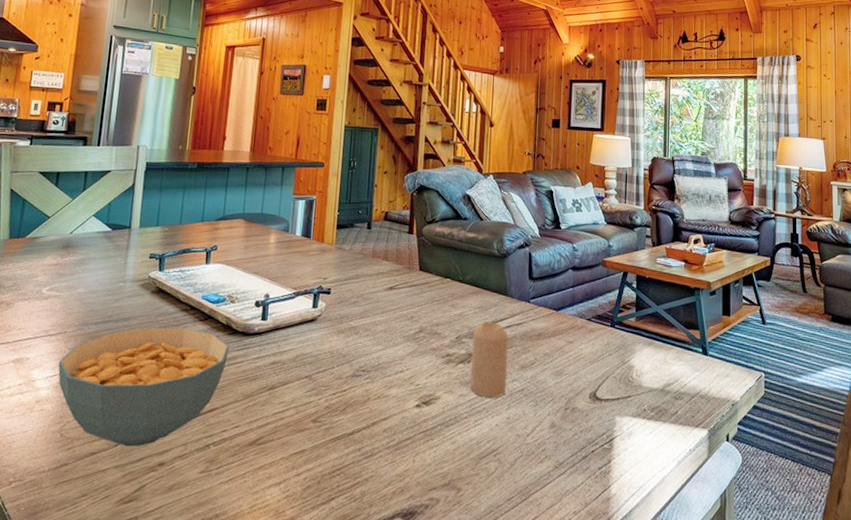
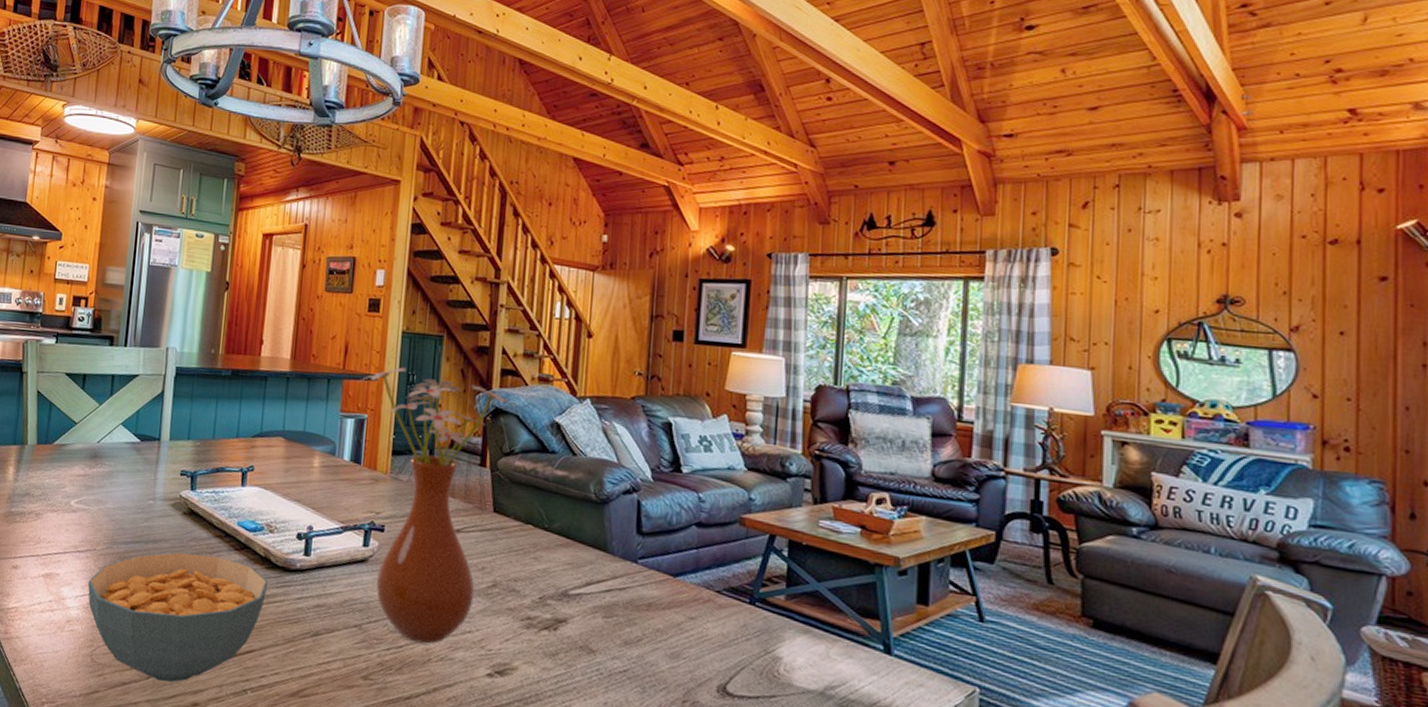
vase: none [307,155,436,386] -> present [357,367,516,644]
candle: present [470,321,509,397] -> none [557,581,608,677]

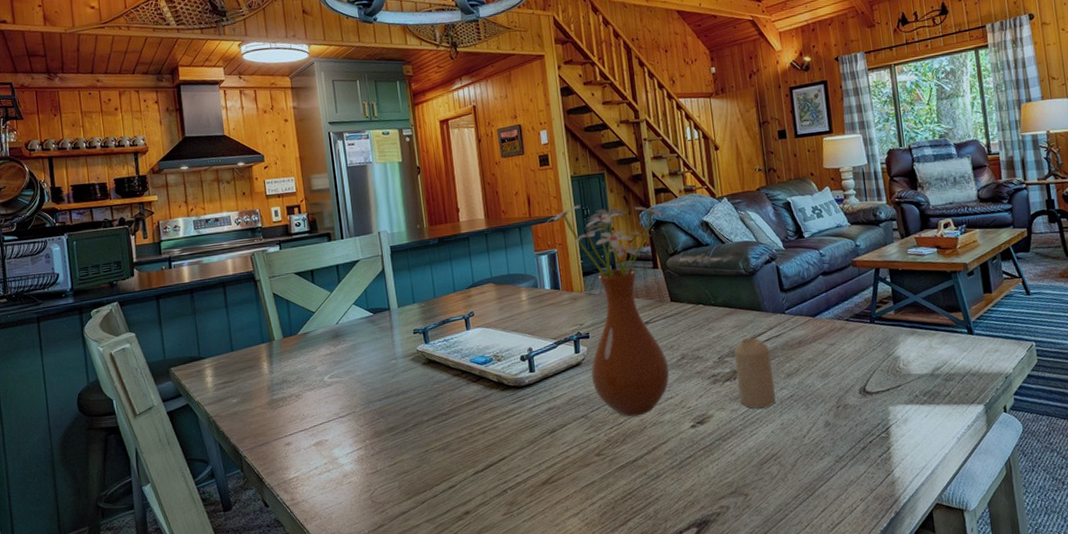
cereal bowl: present [88,552,269,682] -> none [354,390,506,503]
candle: none [557,581,608,677] -> present [733,337,776,408]

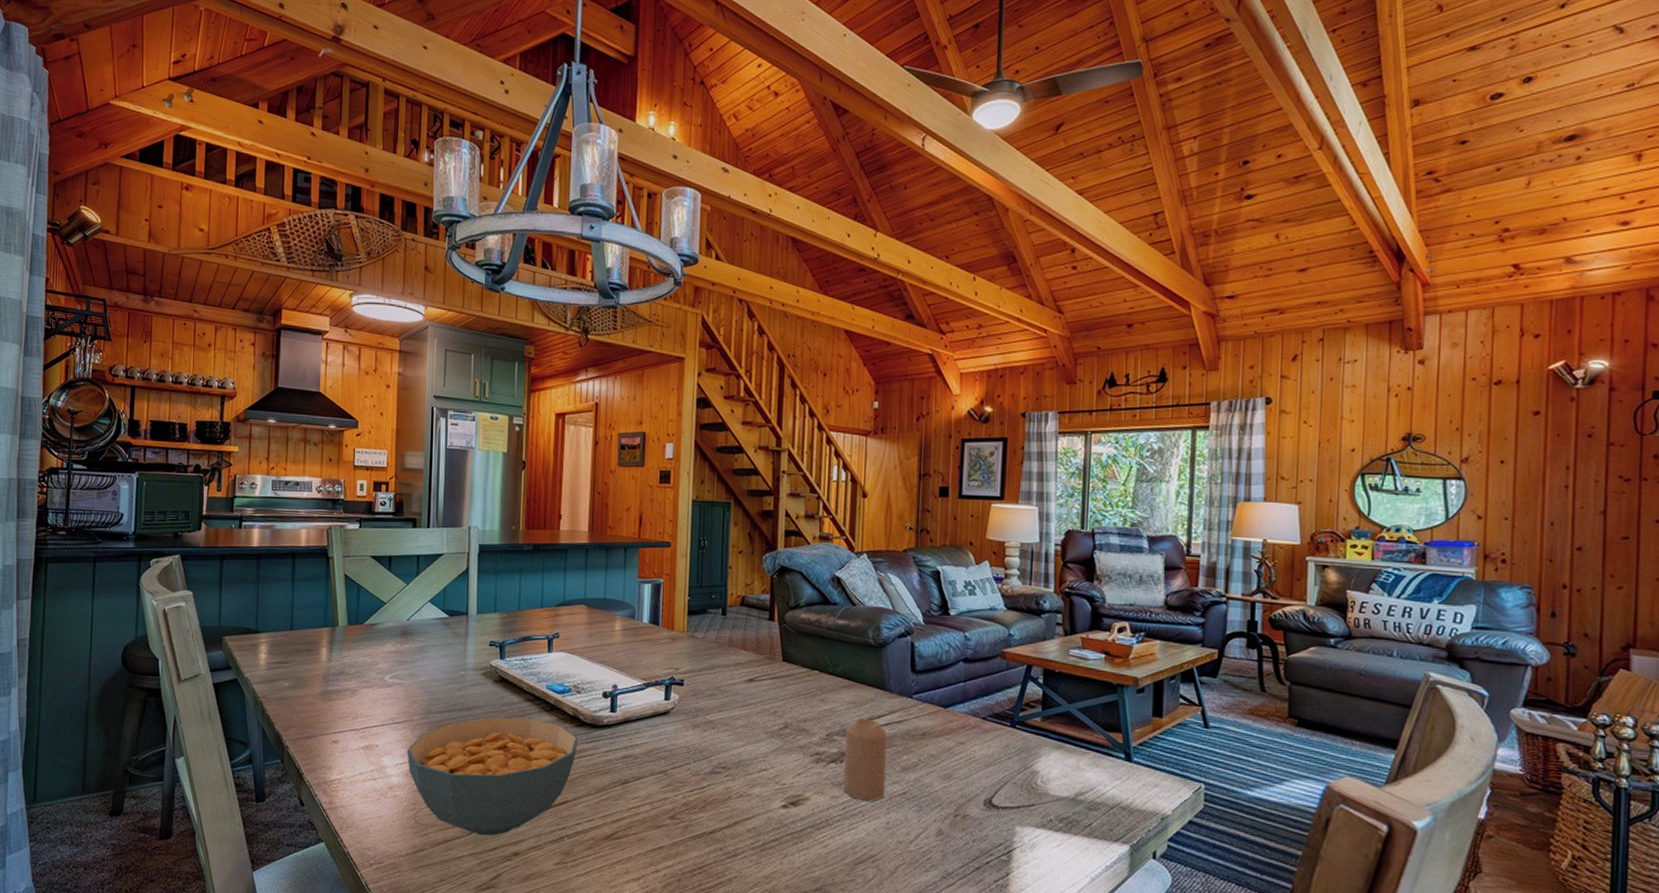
cereal bowl: none [354,390,506,503] -> present [407,717,579,836]
vase: present [543,204,672,417] -> none [652,533,800,783]

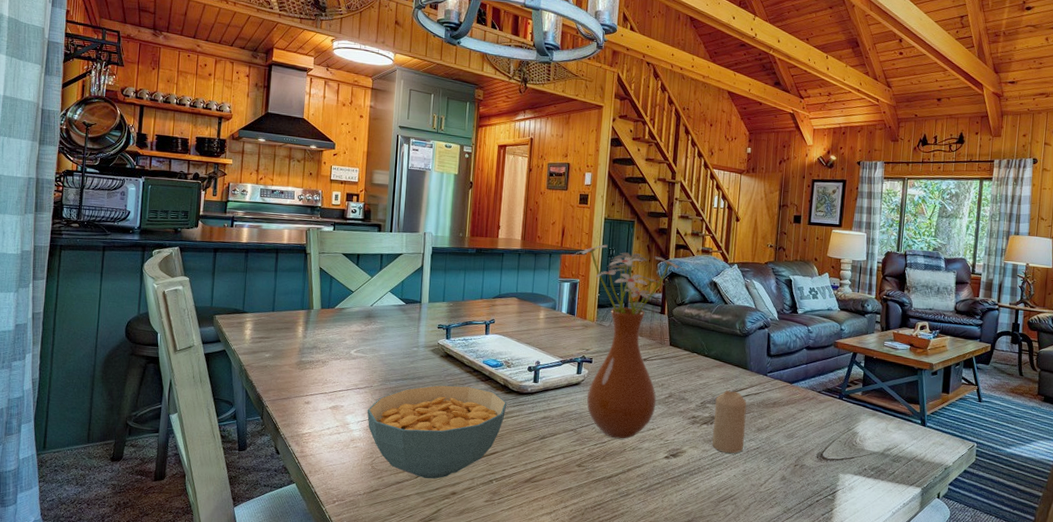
vase: none [652,533,800,783] -> present [571,244,686,439]

